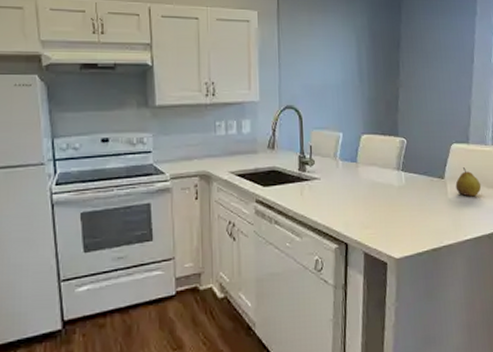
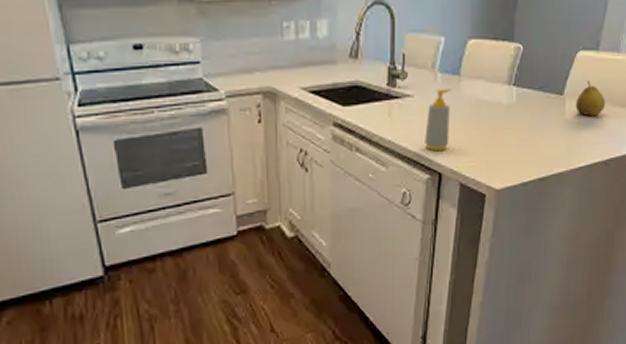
soap bottle: none [331,173,352,225] -> present [425,89,452,152]

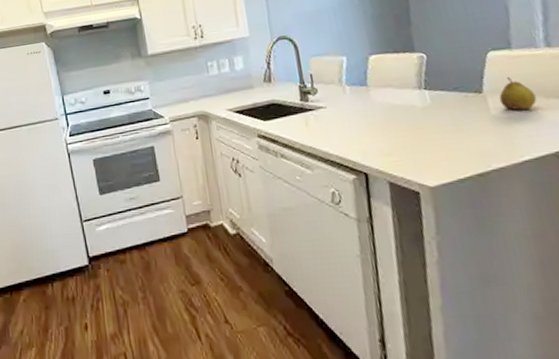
soap bottle: present [425,89,452,152] -> none [342,98,370,154]

